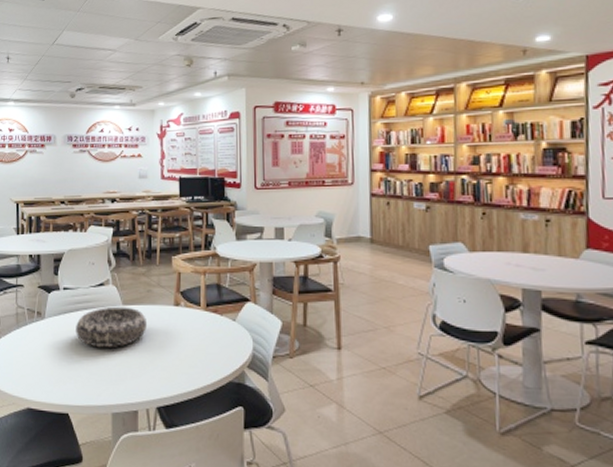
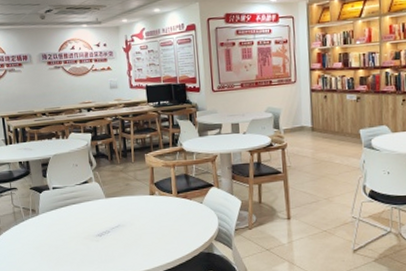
decorative bowl: present [76,306,148,348] -> none [67,199,129,235]

